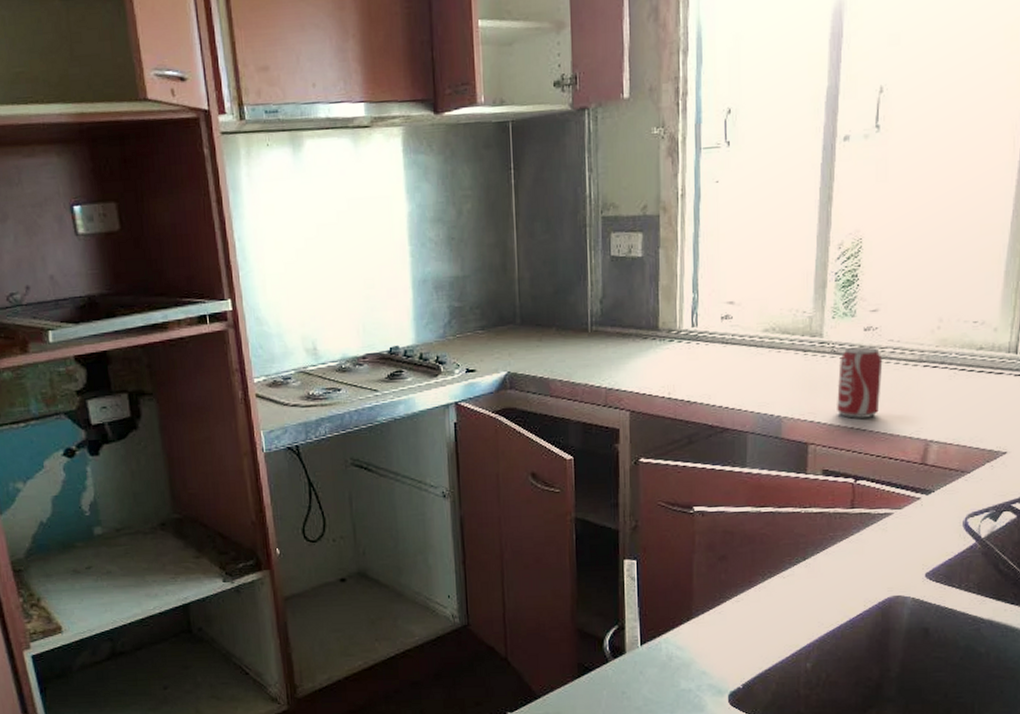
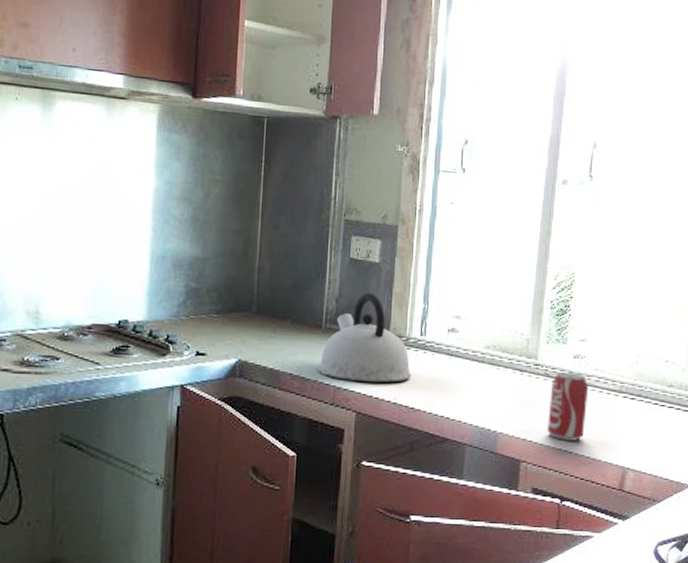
kettle: none [587,289,685,381] -> present [318,292,412,383]

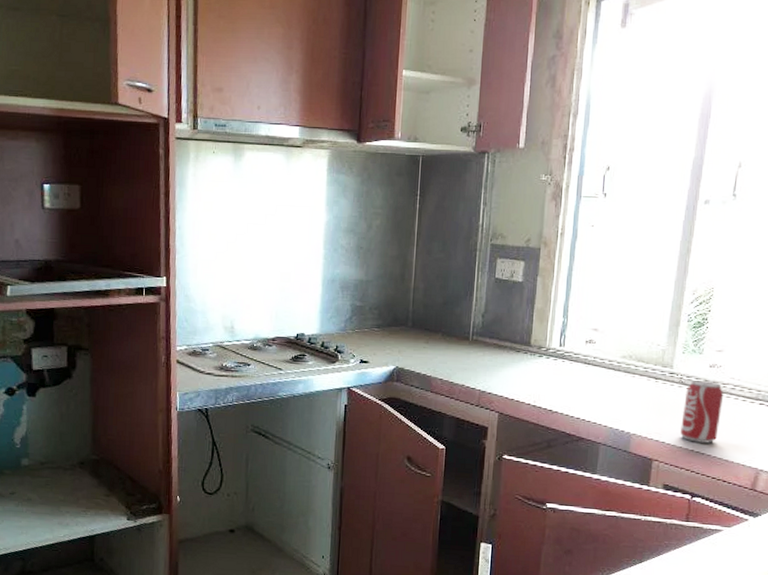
kettle: present [318,292,412,383] -> none [465,308,551,388]

